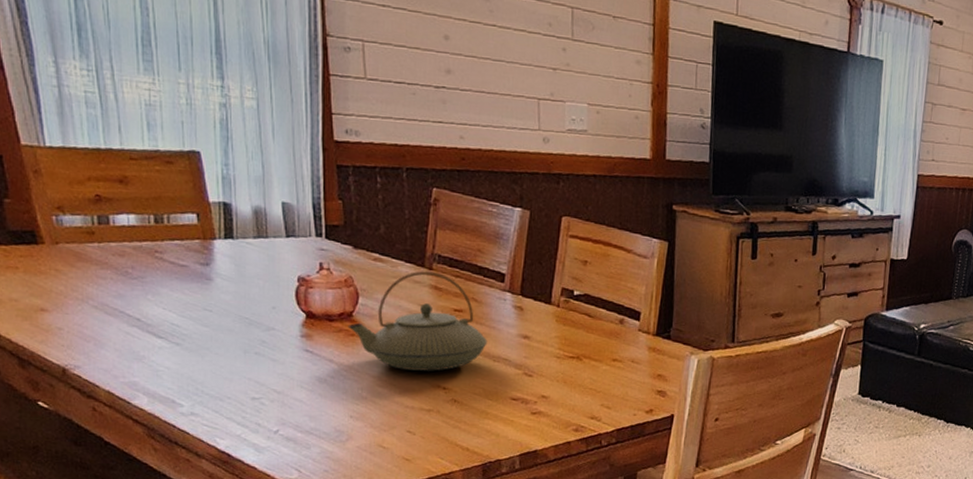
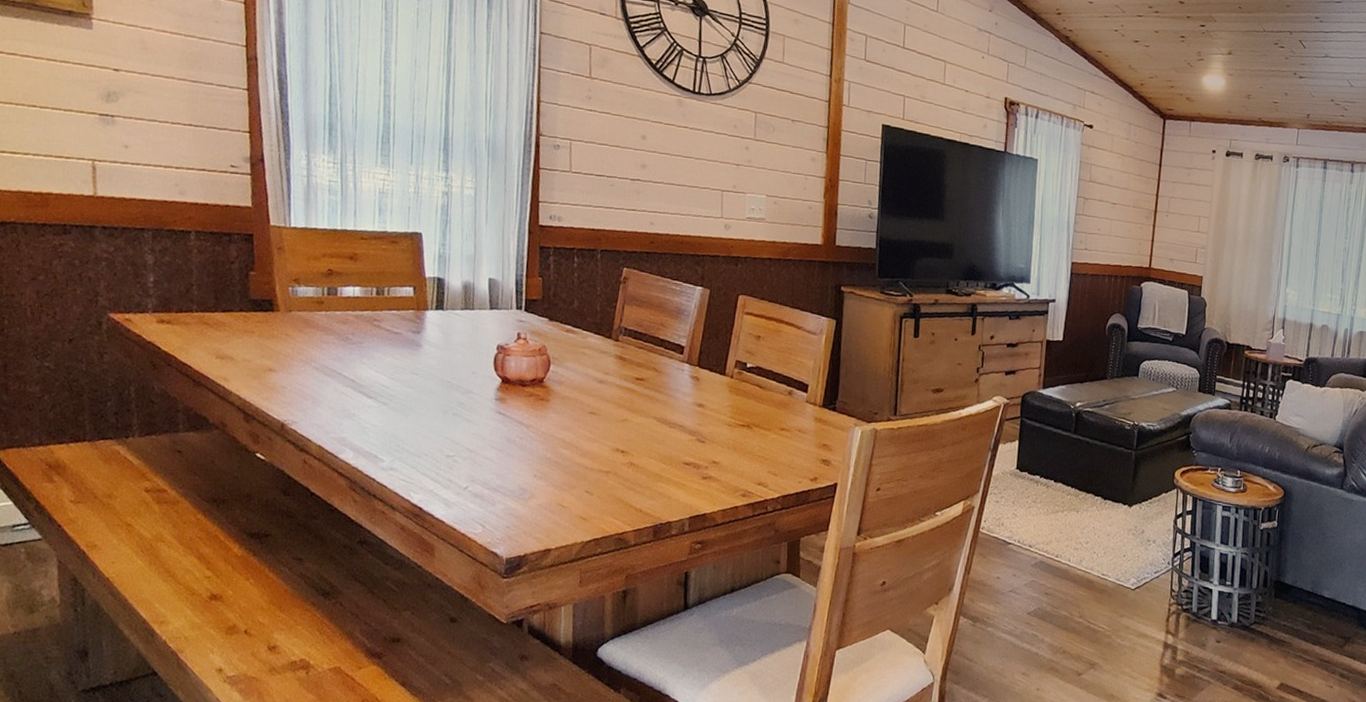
teapot: present [348,271,488,371] -> none [538,342,665,435]

